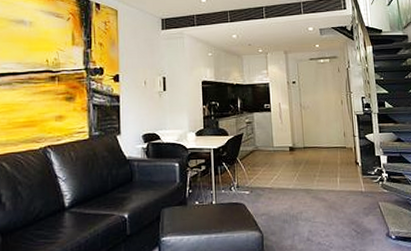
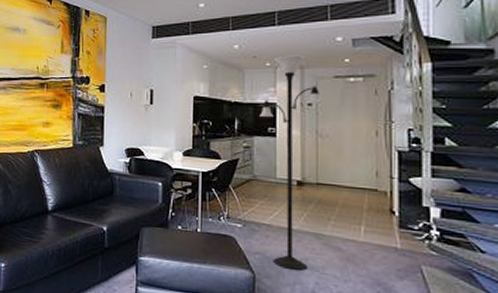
floor lamp: none [257,42,304,224] -> present [260,55,324,271]

